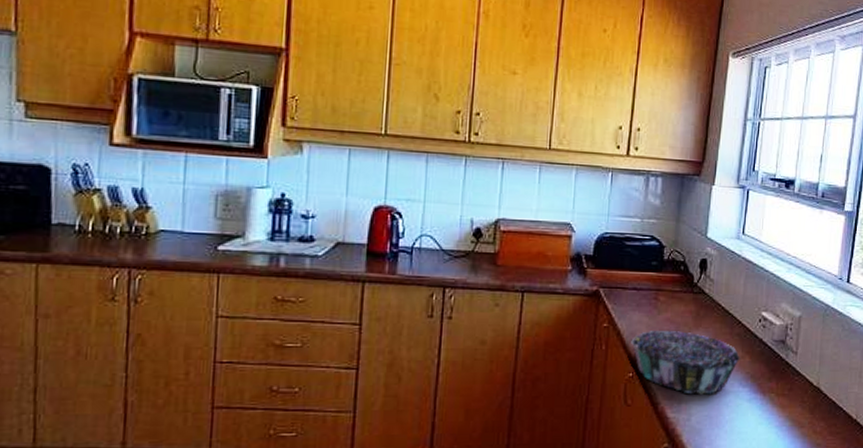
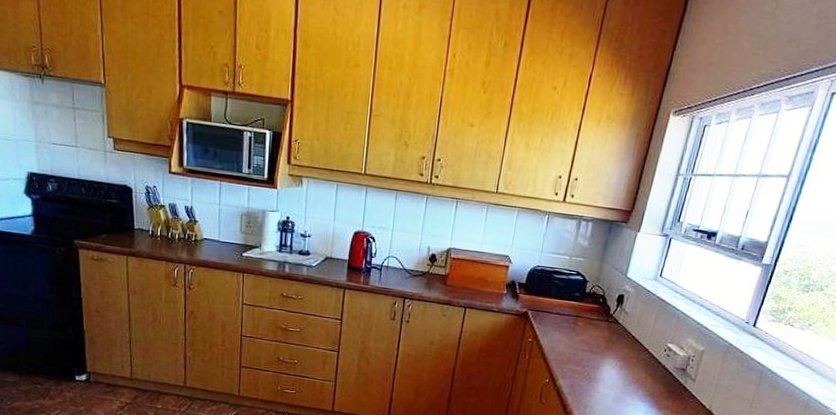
decorative bowl: present [631,331,741,395] -> none [550,348,644,404]

